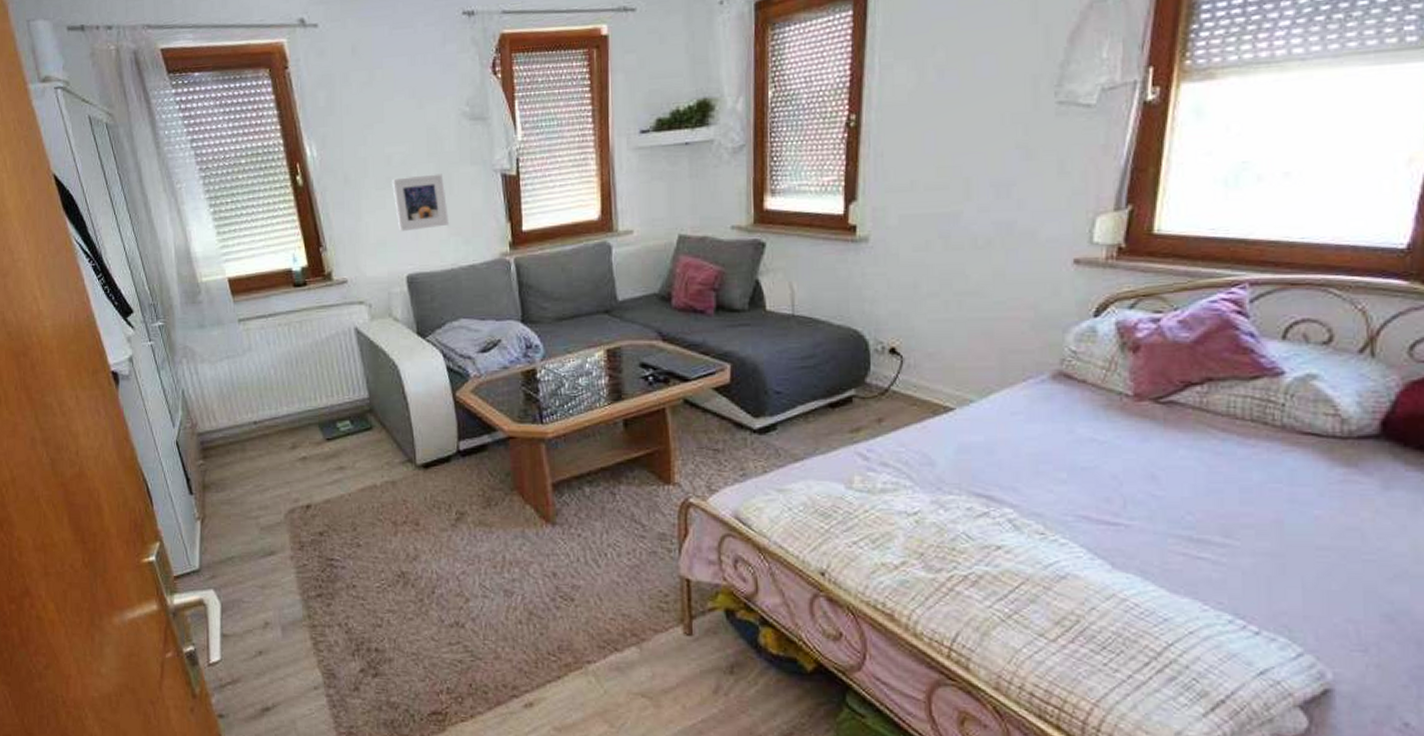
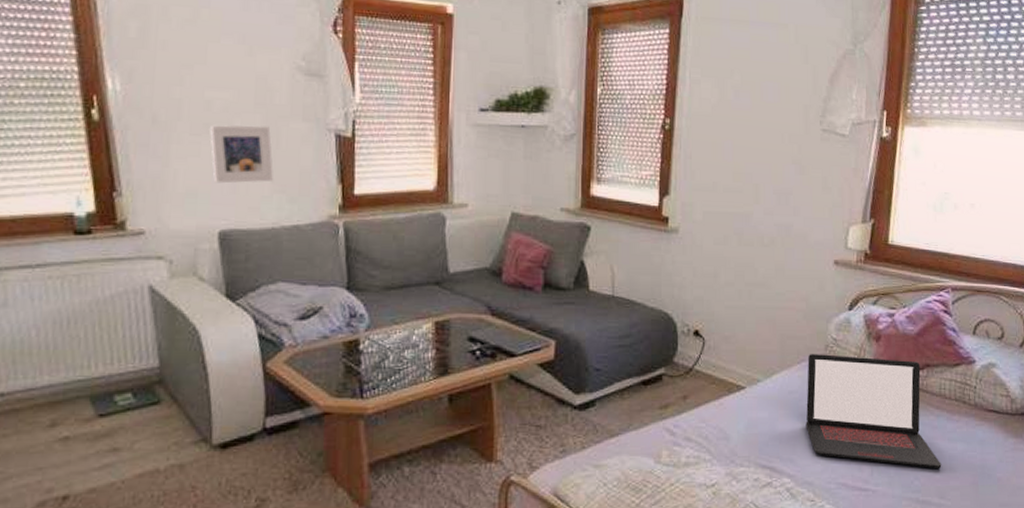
laptop: none [1033,369,1228,502] -> present [805,354,942,468]

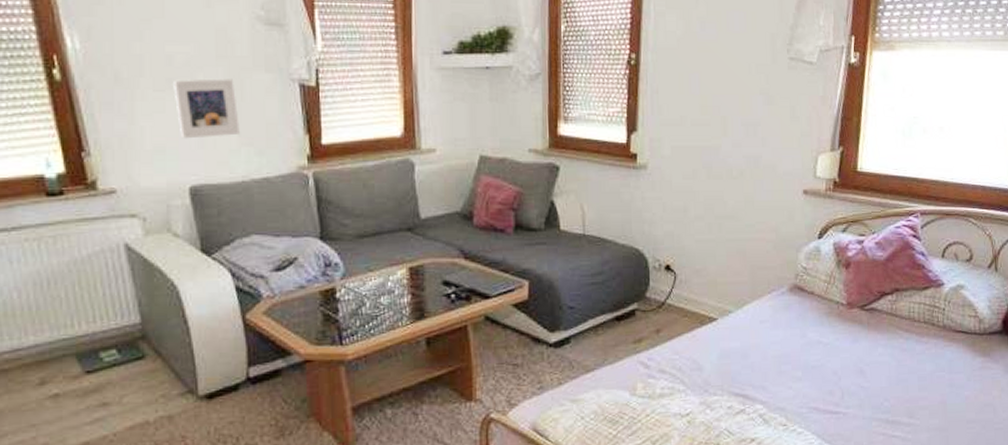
laptop: present [805,354,942,468] -> none [777,283,911,390]

